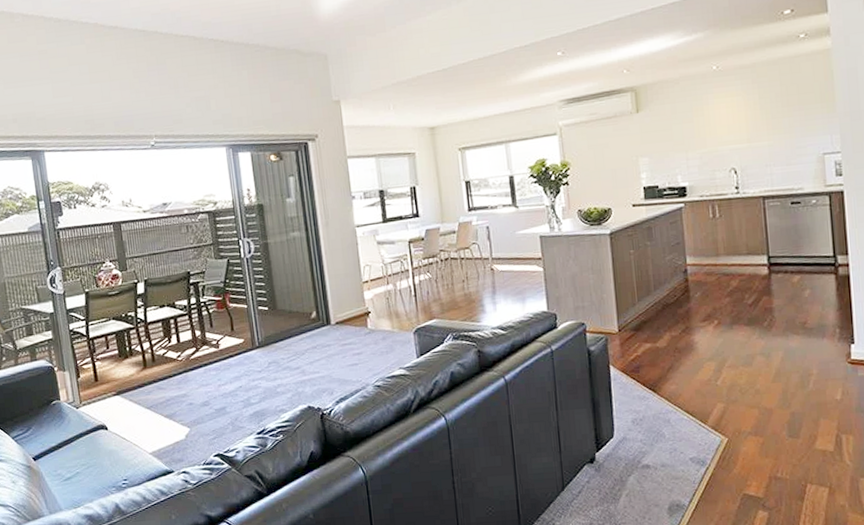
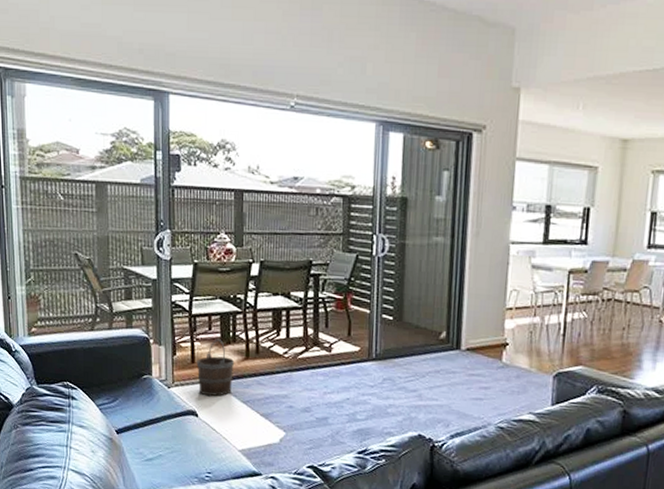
bucket: none [99,355,135,409] -> present [196,339,234,397]

